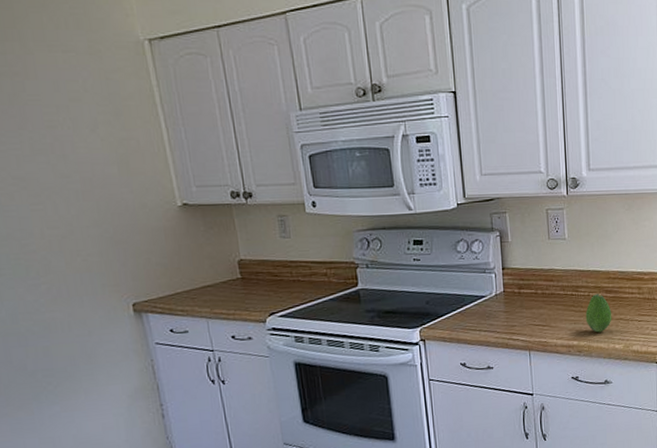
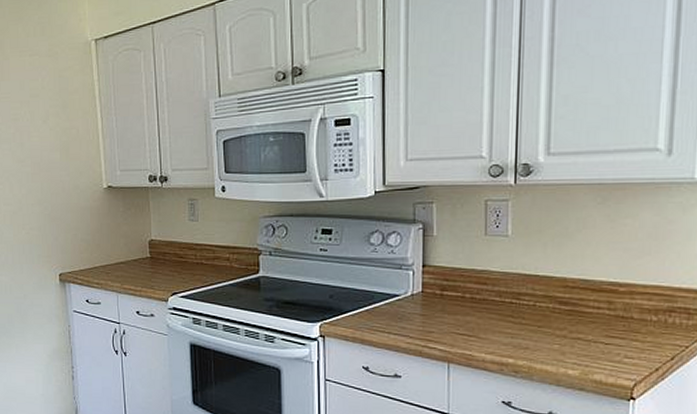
fruit: present [585,294,612,333] -> none [527,305,566,352]

